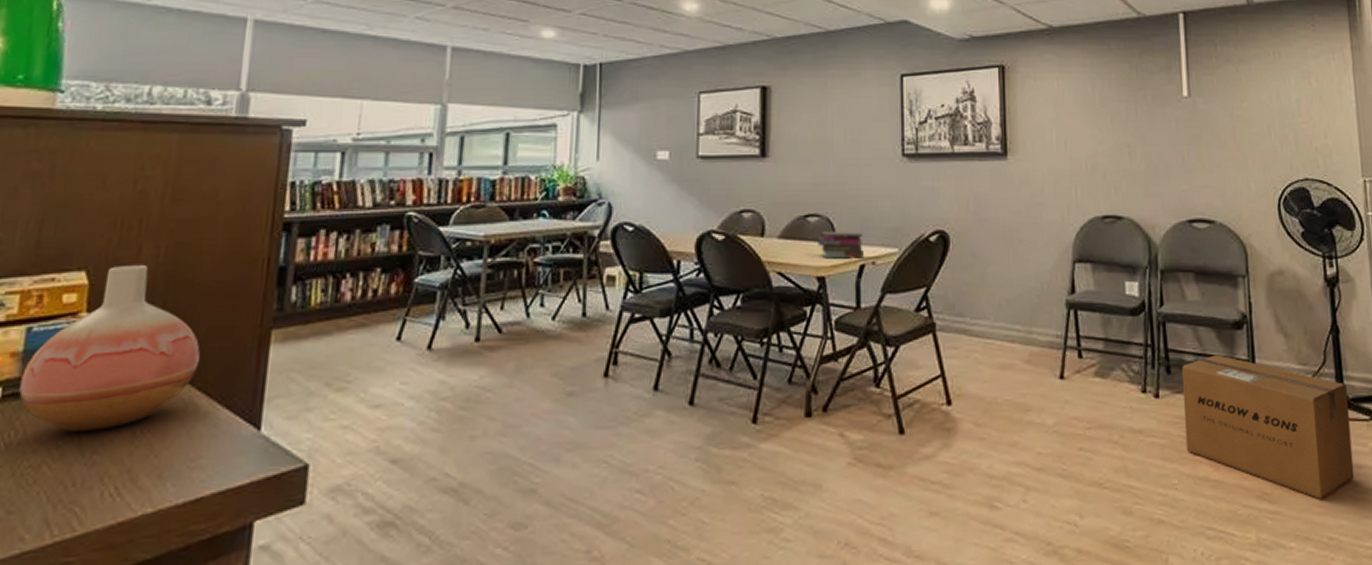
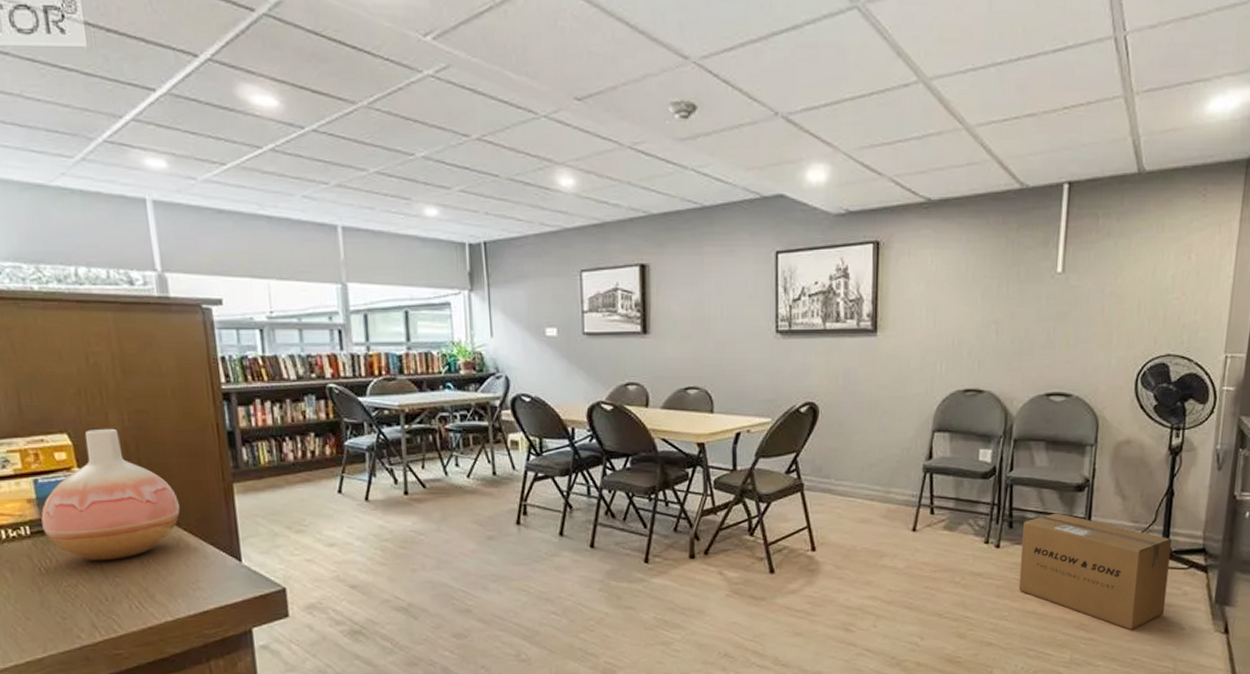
books: present [818,231,865,259] -> none [697,402,741,427]

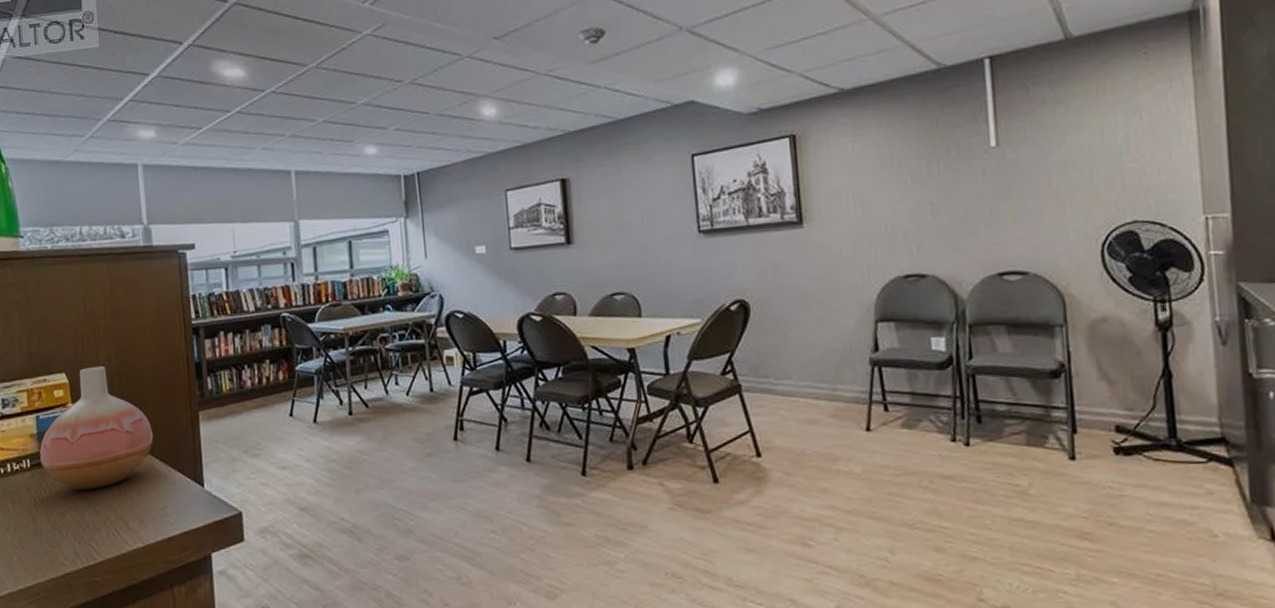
box: present [1018,513,1171,631] -> none [994,403,1187,540]

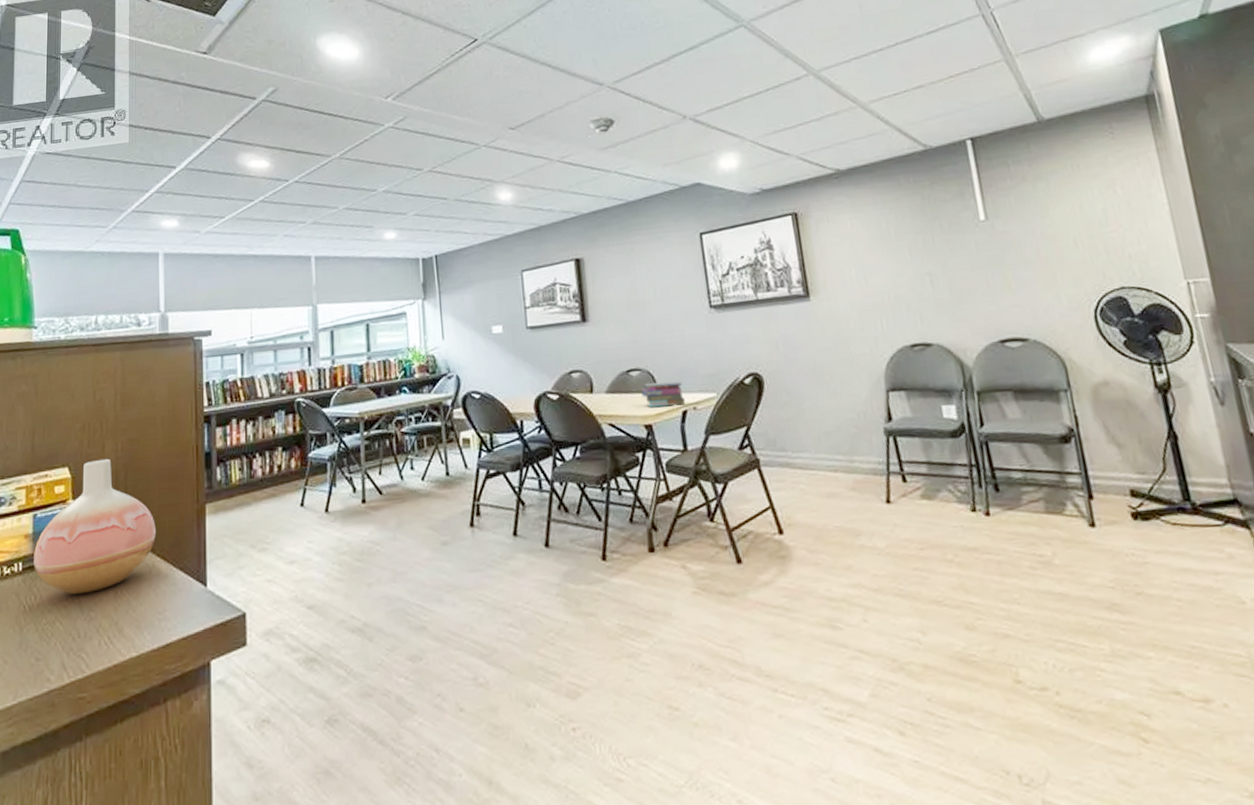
books: none [625,306,670,332] -> present [641,381,686,408]

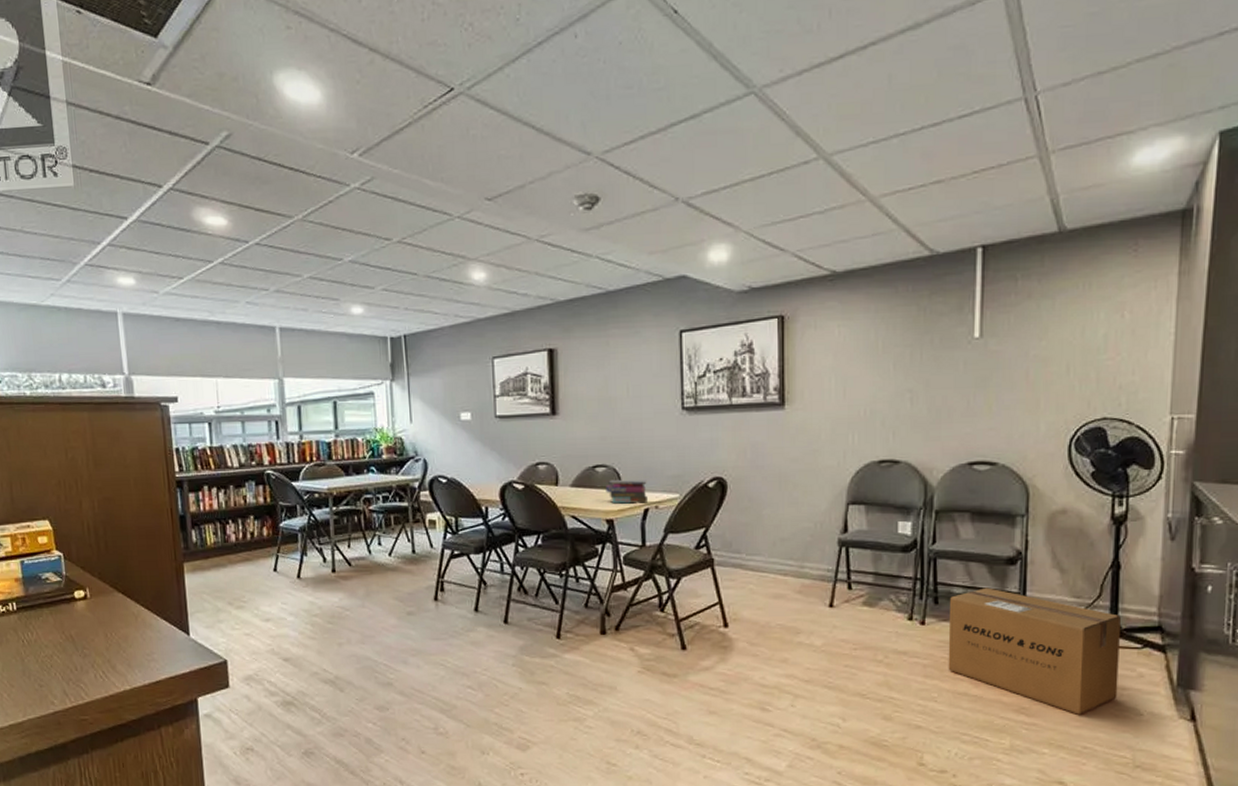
vase: present [34,458,157,595] -> none [25,514,139,634]
box: none [1010,469,1213,609] -> present [948,587,1121,716]

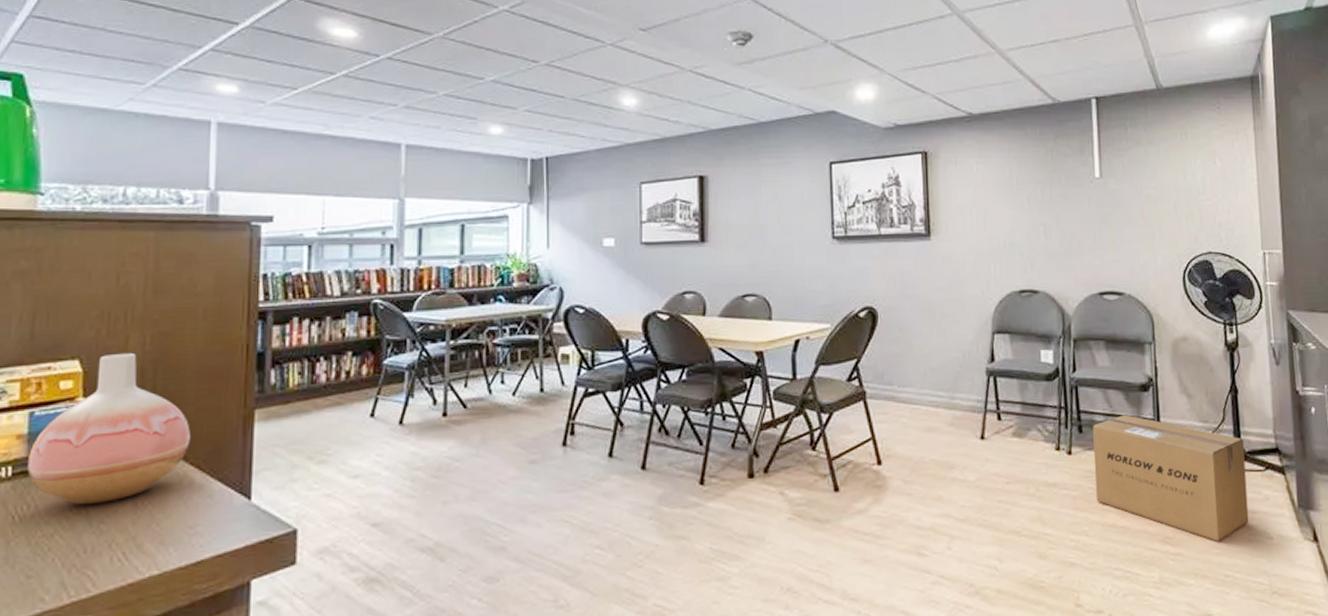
vase: none [25,514,139,634] -> present [27,352,192,506]
books: present [606,479,649,504] -> none [755,309,800,335]

